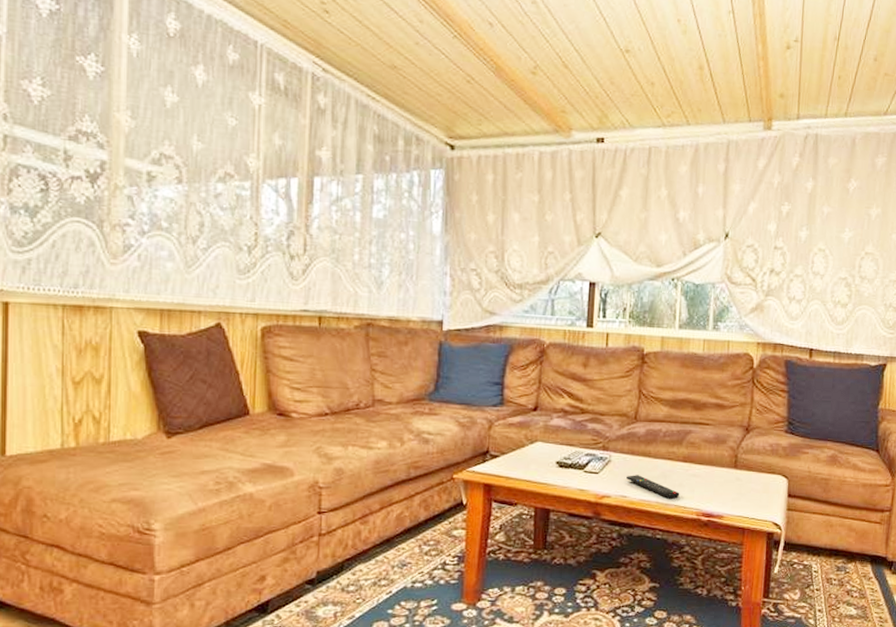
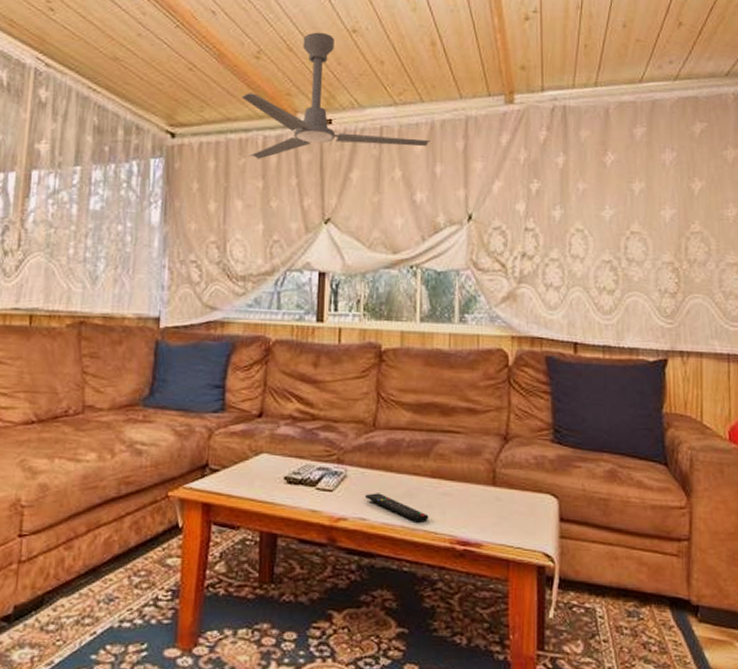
ceiling fan: none [519,50,694,174] -> present [242,32,430,159]

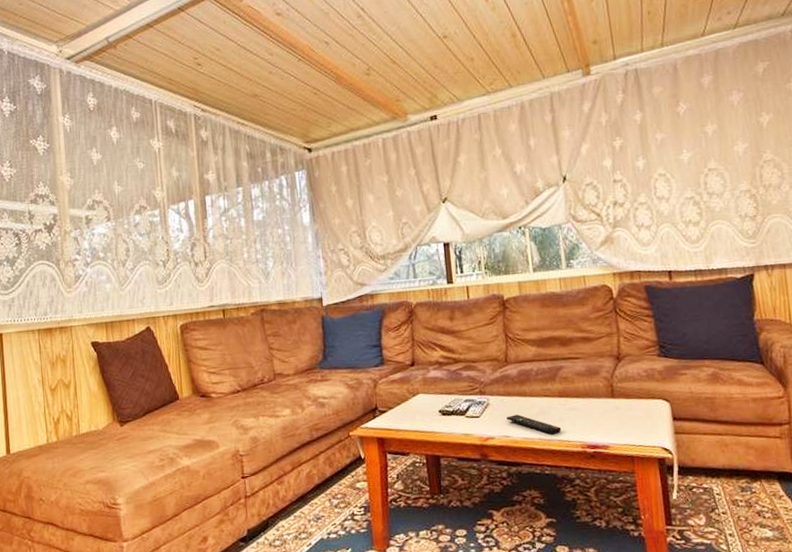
ceiling fan: present [242,32,430,159] -> none [360,43,522,158]

